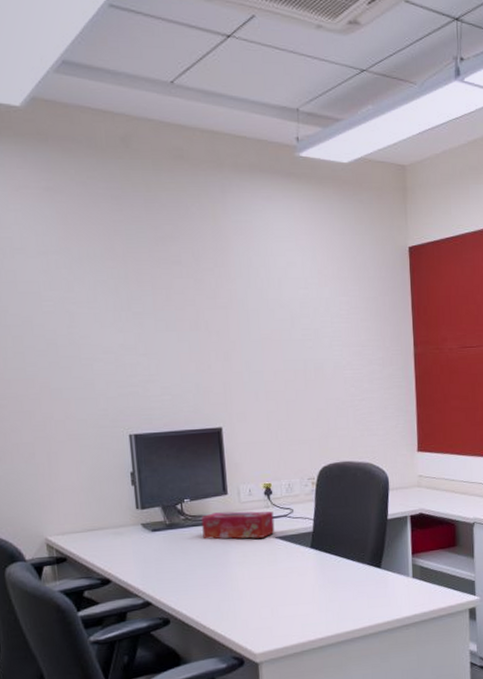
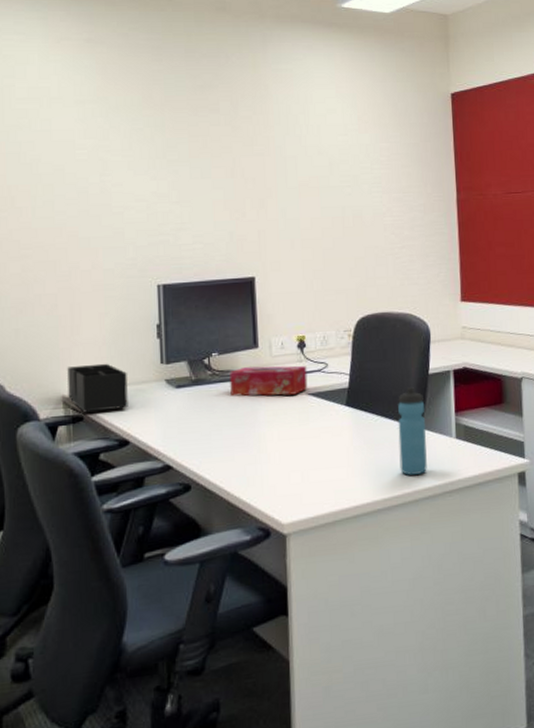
desk organizer: none [48,508,108,554] -> present [67,363,128,413]
water bottle: none [359,531,386,611] -> present [398,387,427,475]

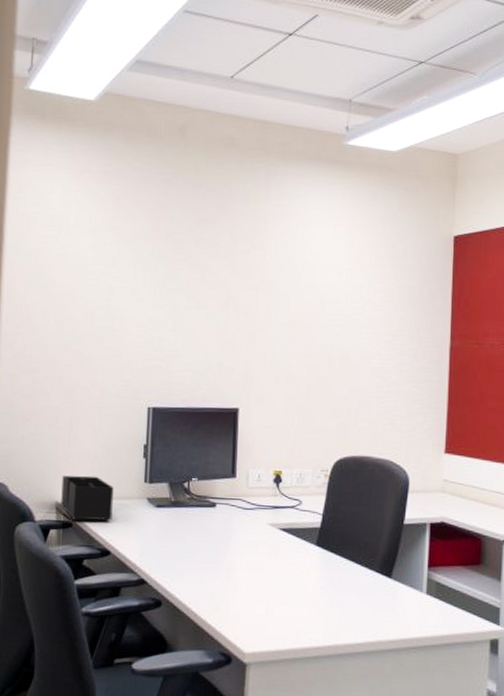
tissue box: present [230,365,308,396] -> none [206,495,281,528]
water bottle: present [398,387,427,475] -> none [365,535,397,625]

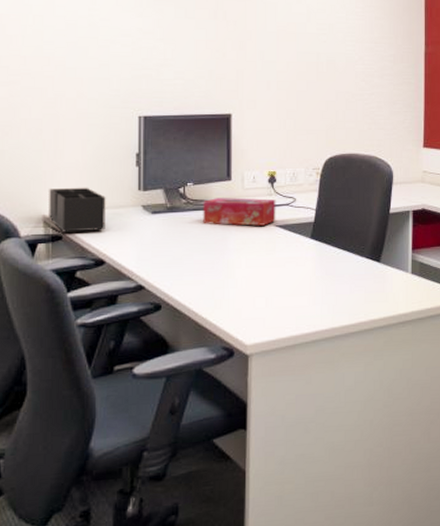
tissue box: none [206,495,281,528] -> present [203,198,276,226]

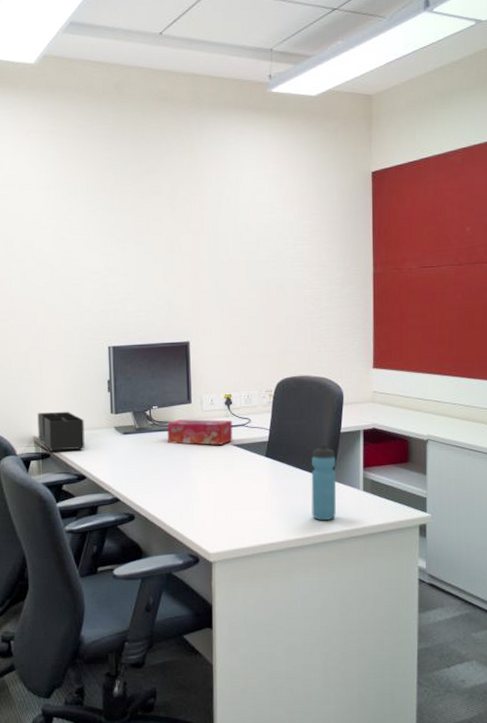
water bottle: none [358,224,385,306] -> present [311,444,336,520]

